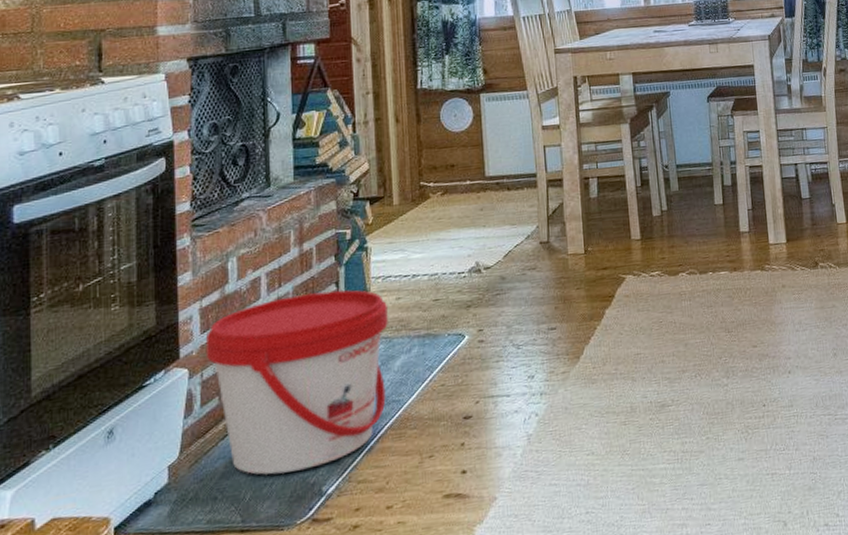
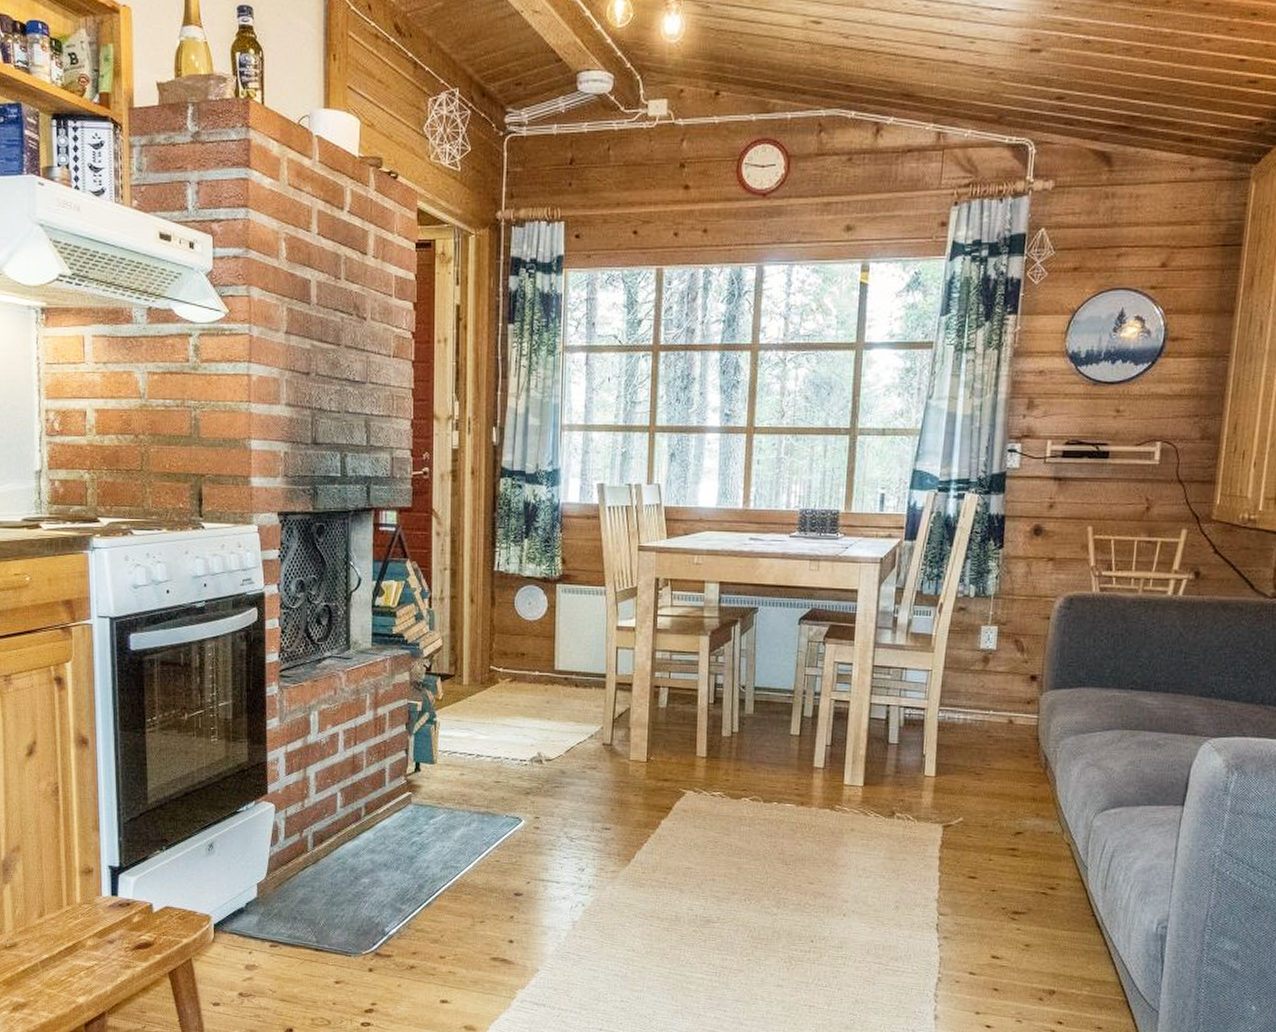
bucket: present [205,290,388,475] -> none [289,755,451,910]

